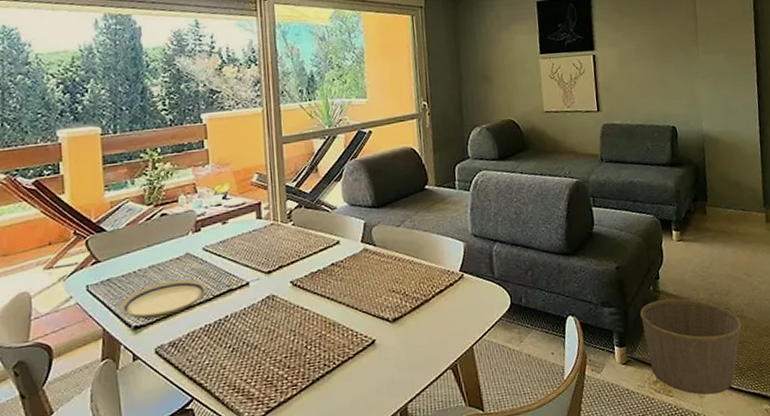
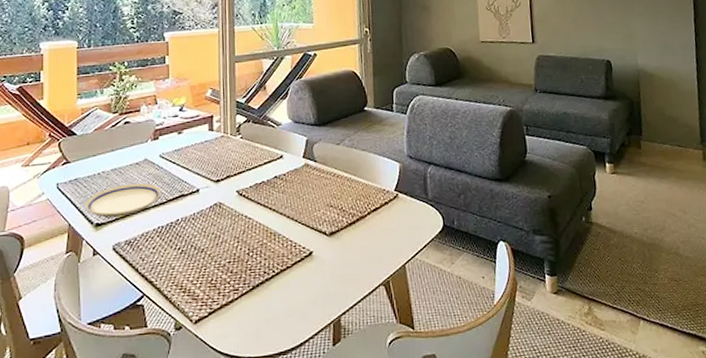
basket: present [639,298,742,395] -> none [571,231,677,331]

